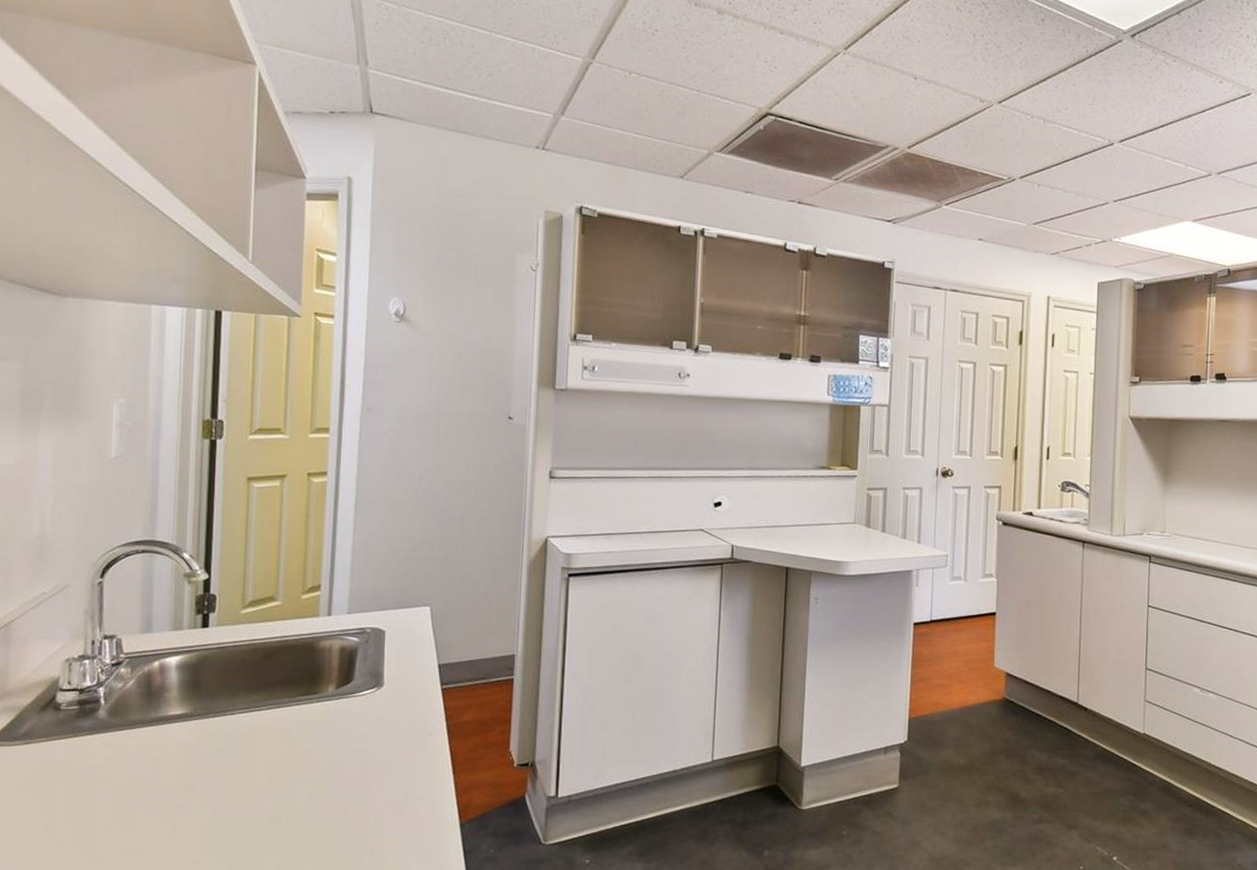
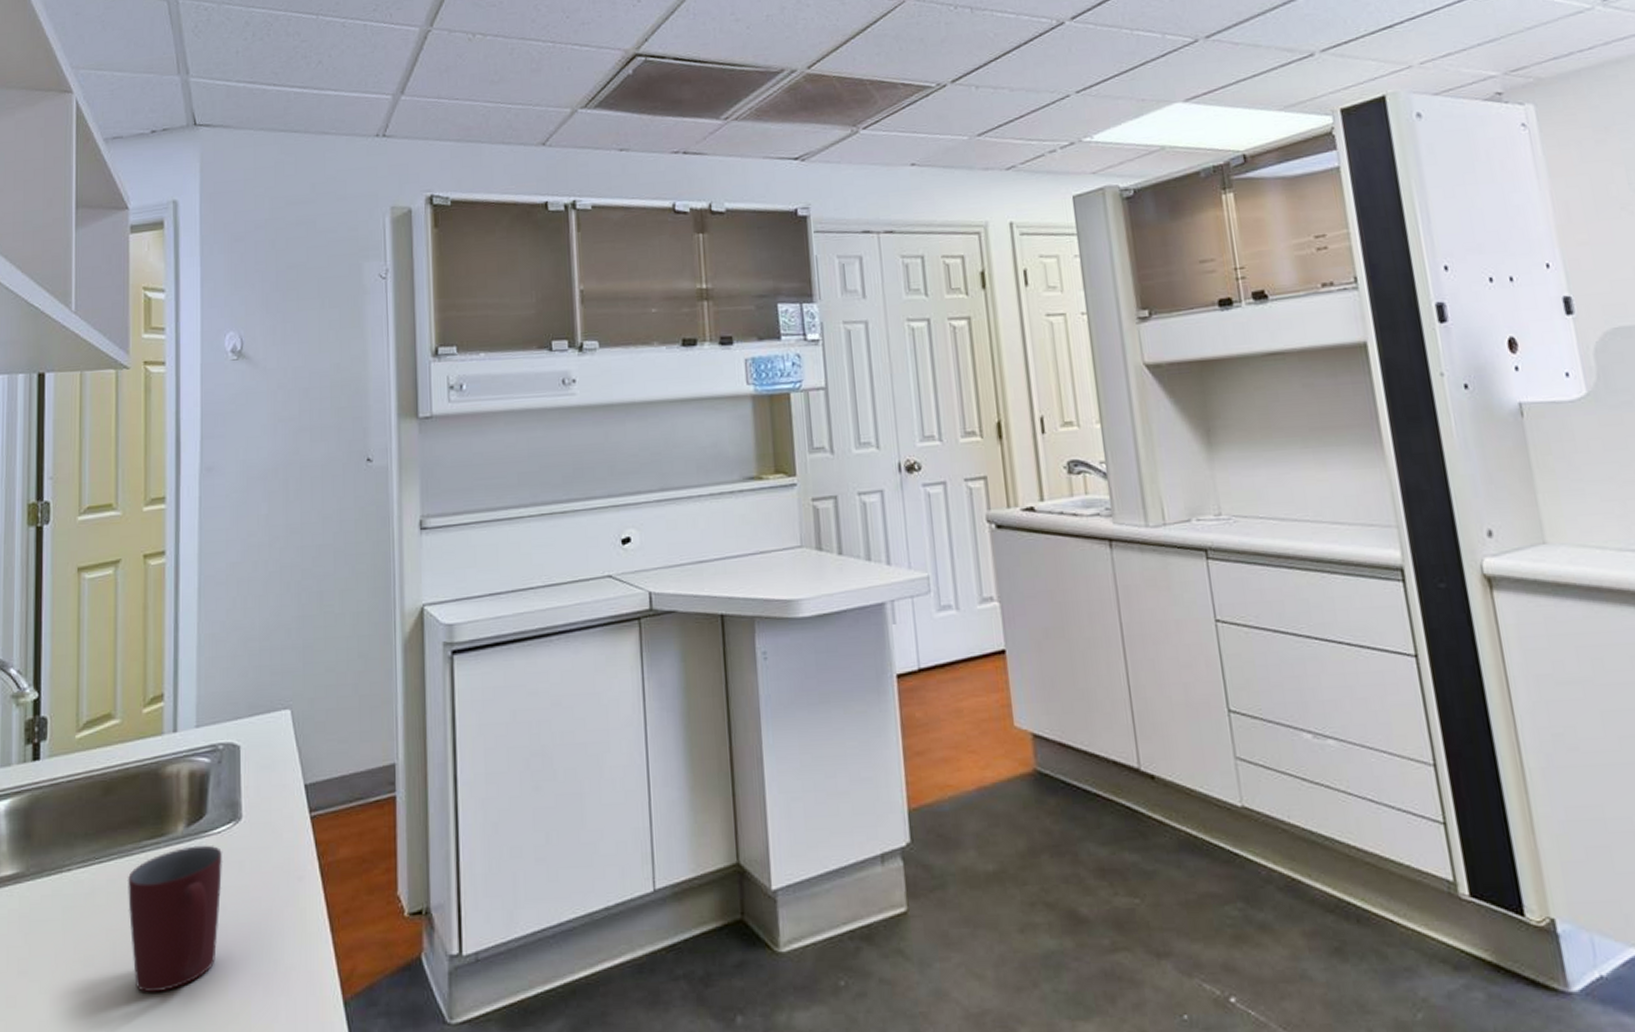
mug: none [282,703,366,810] -> present [127,845,223,993]

